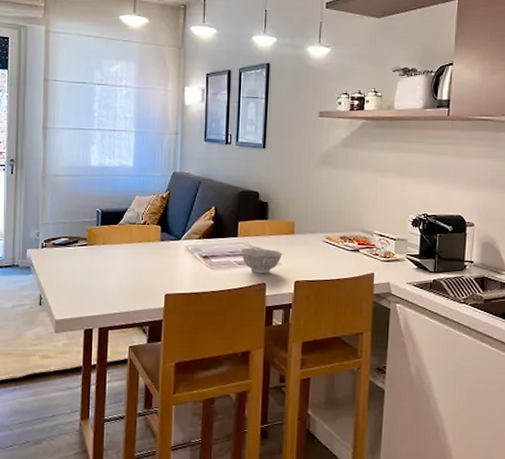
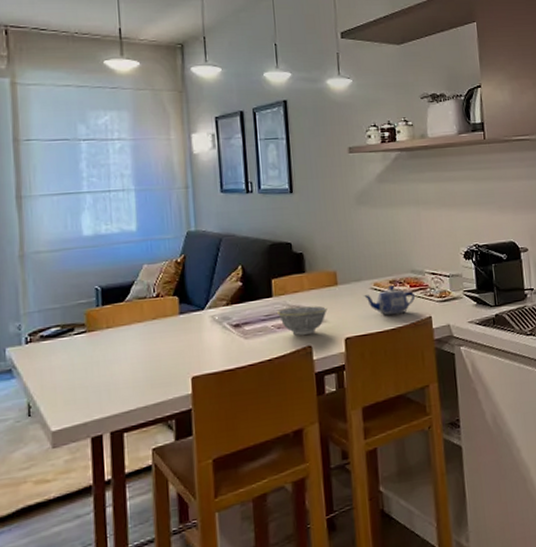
teapot: none [316,241,362,267] -> present [364,286,416,315]

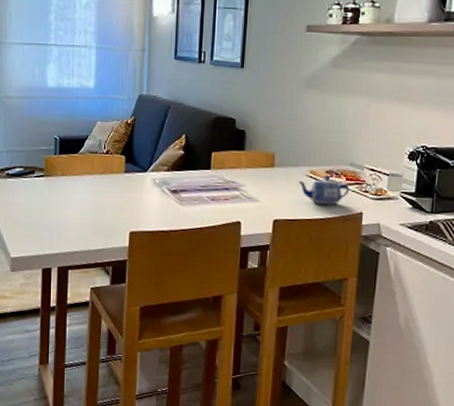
bowl: present [277,305,328,336] -> none [213,182,261,210]

